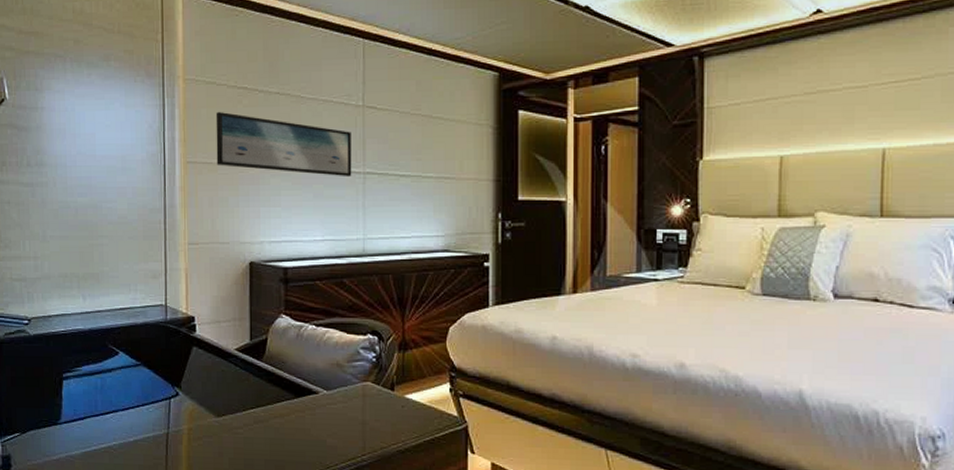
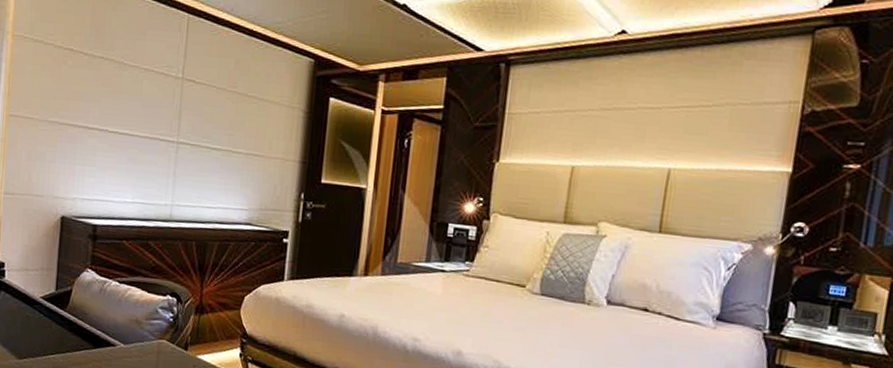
wall art: present [215,111,352,177] -> none [37,69,169,145]

